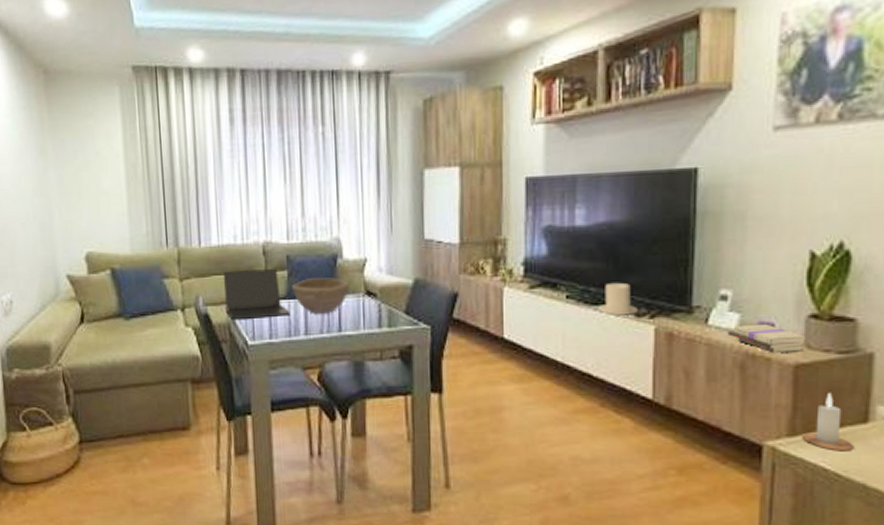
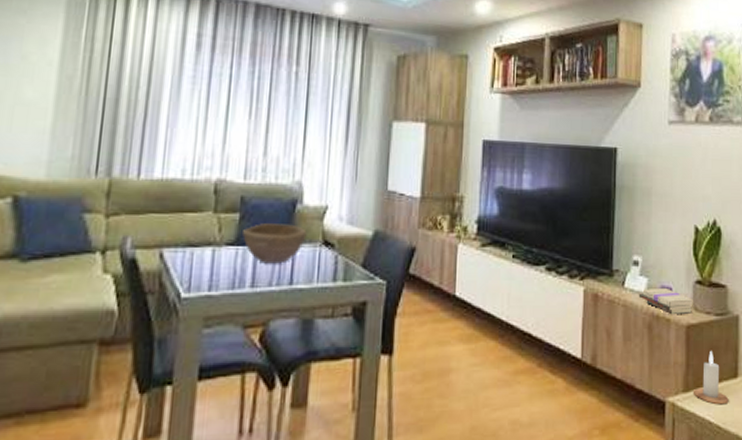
laptop: present [222,268,291,320] -> none [159,209,237,268]
candle: present [598,282,639,316] -> none [539,244,572,276]

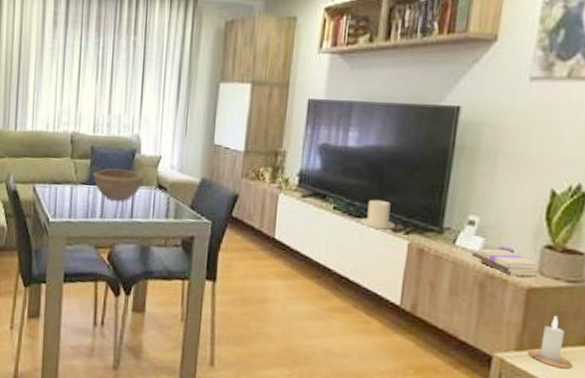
candle: none [539,244,572,276] -> present [360,199,396,230]

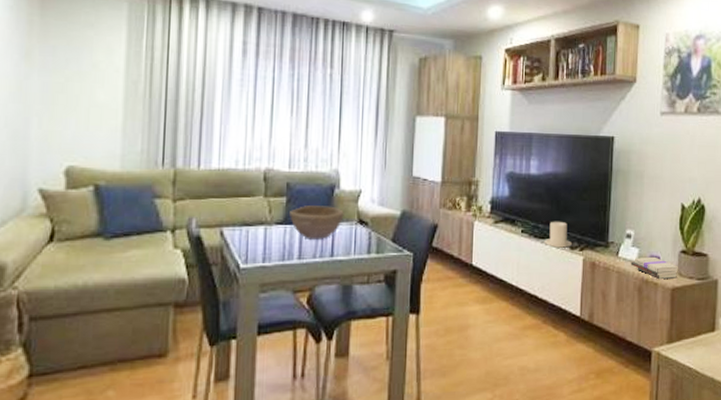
candle: present [527,315,573,369] -> none [675,309,707,354]

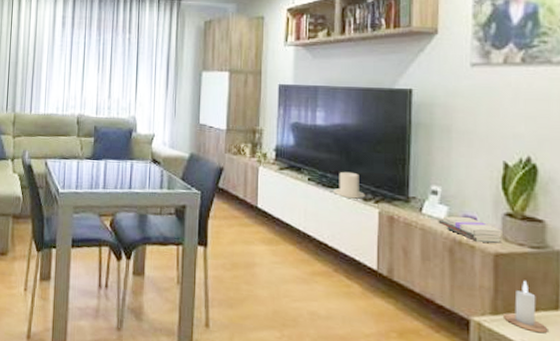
bowl: present [290,206,344,239] -> none [96,145,140,174]
candle: none [675,309,707,354] -> present [502,280,548,333]

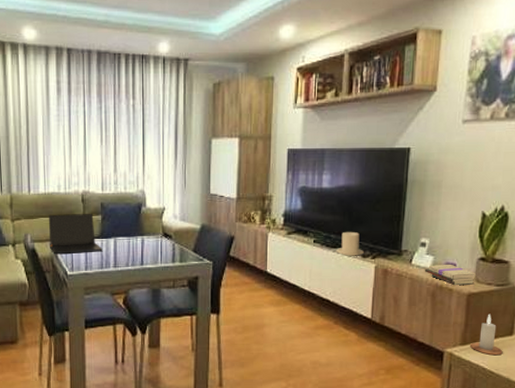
laptop: none [45,133,94,173] -> present [48,213,103,255]

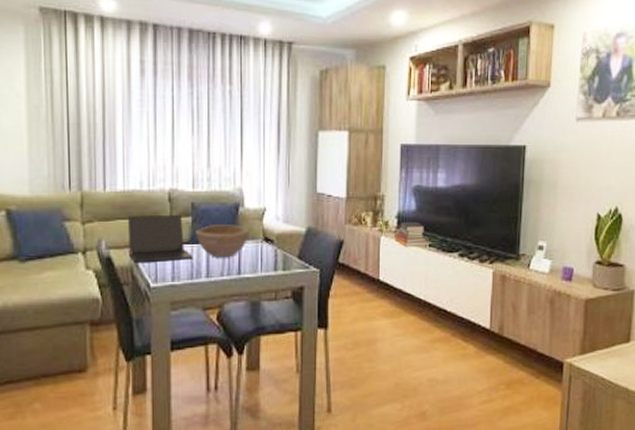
bowl: none [105,222,151,251] -> present [196,225,249,258]
books: none [280,219,312,243] -> present [393,221,428,248]
candle: present [336,231,365,256] -> none [453,234,482,261]
books: present [424,264,476,286] -> none [542,268,593,292]
candle: present [469,313,503,356] -> none [588,320,621,364]

